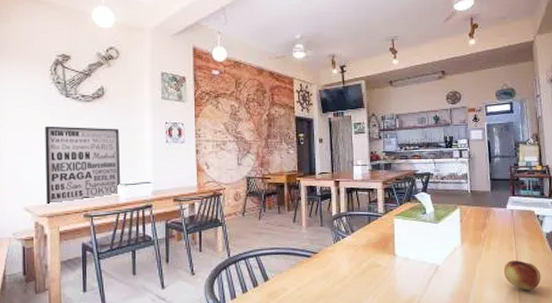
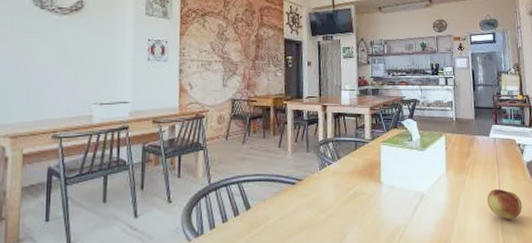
wall art: present [45,126,120,206] -> none [9,38,97,126]

